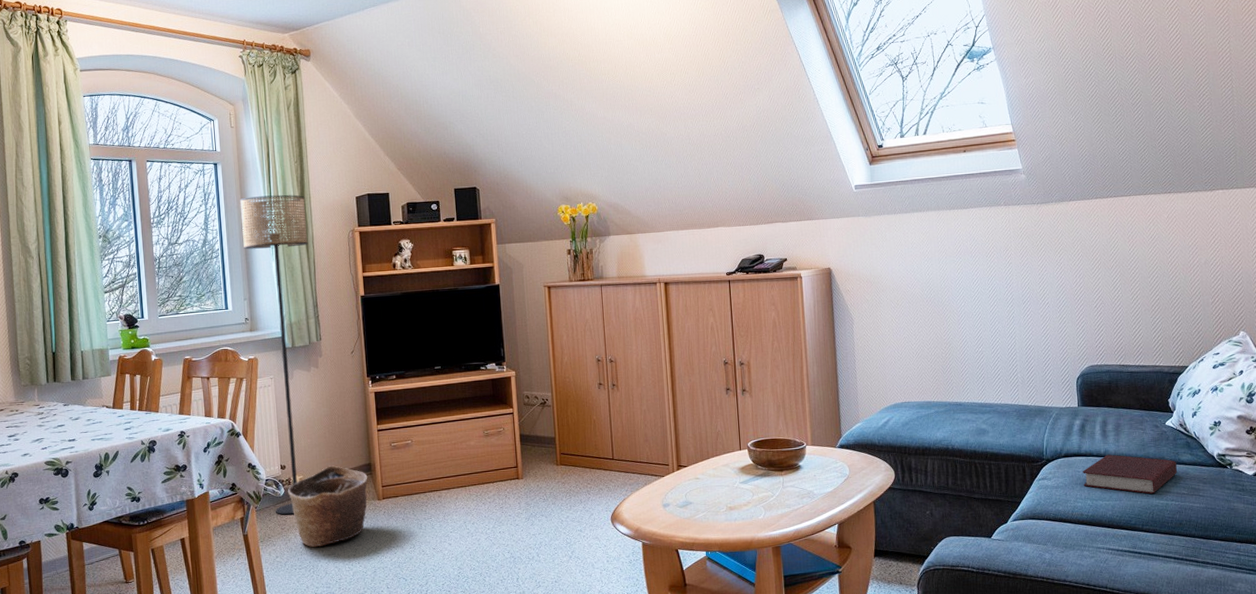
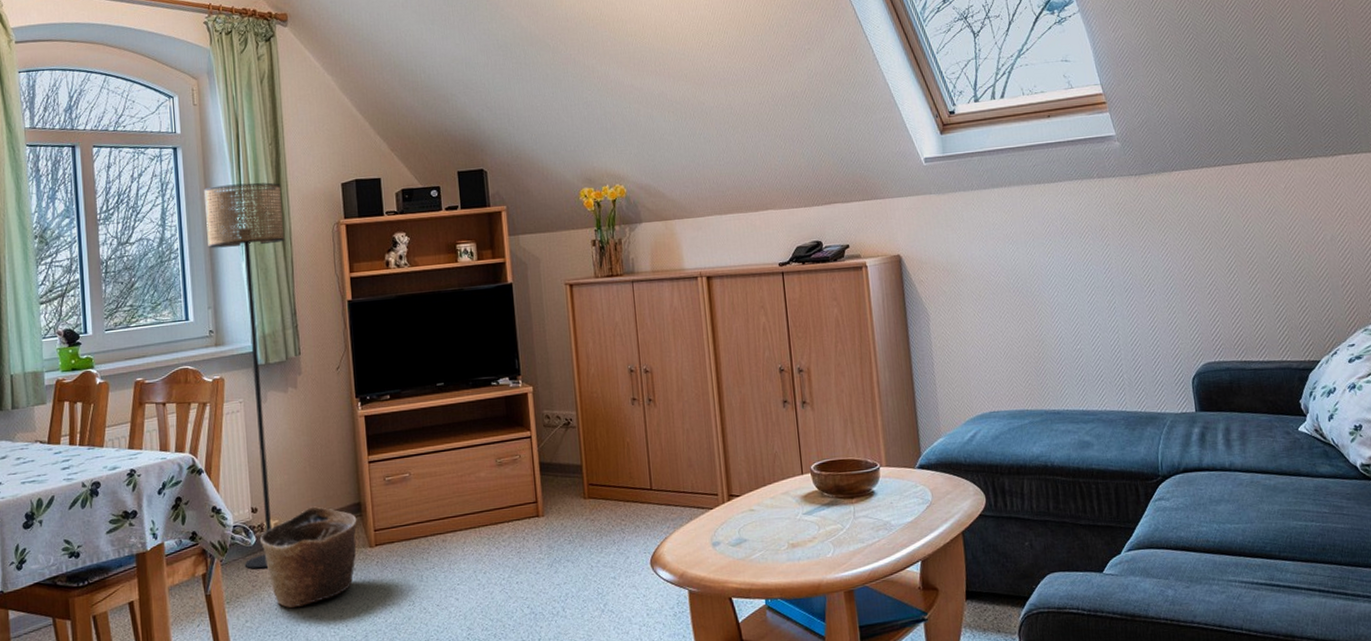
book: present [1083,454,1177,494] -> none [1205,467,1316,514]

